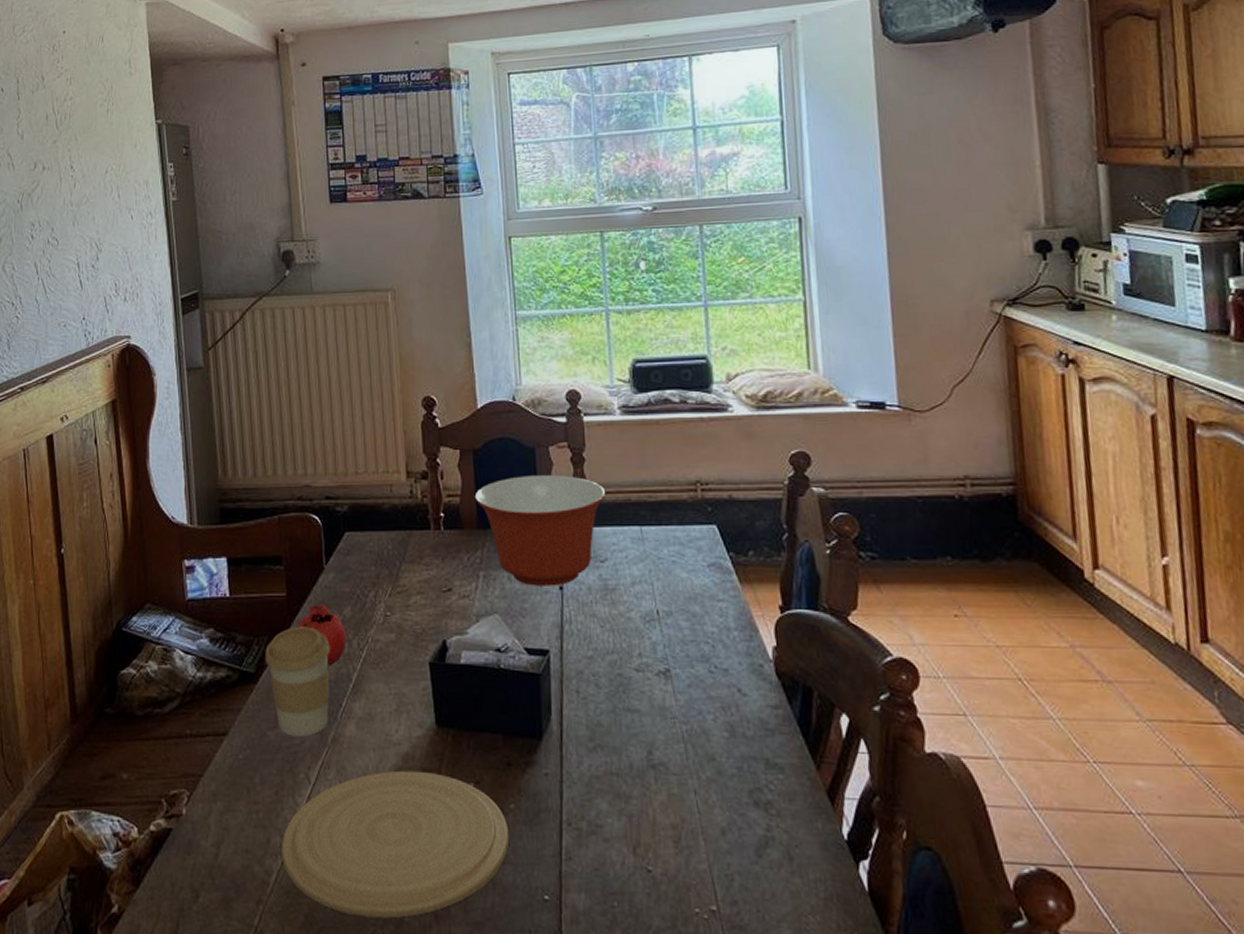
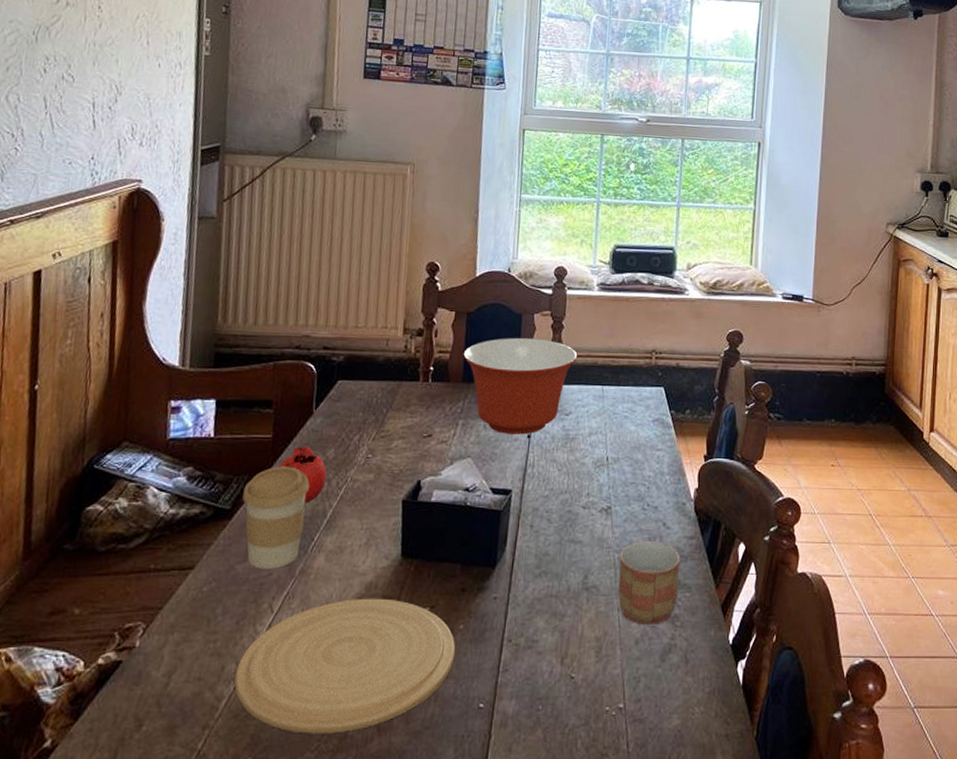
mug: none [688,709,769,812] -> present [617,540,680,625]

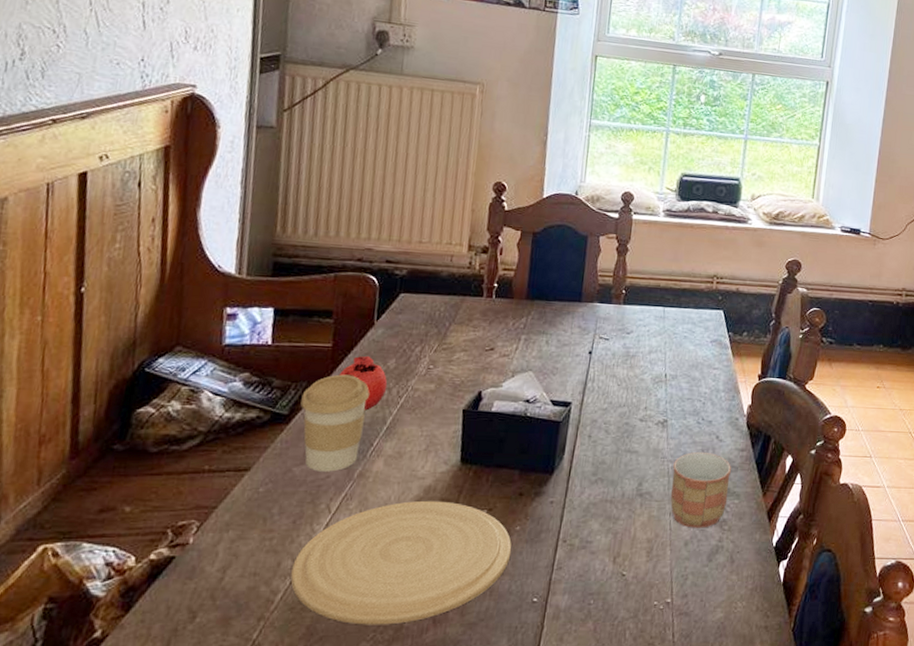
mixing bowl: present [463,337,578,435] -> none [527,258,641,351]

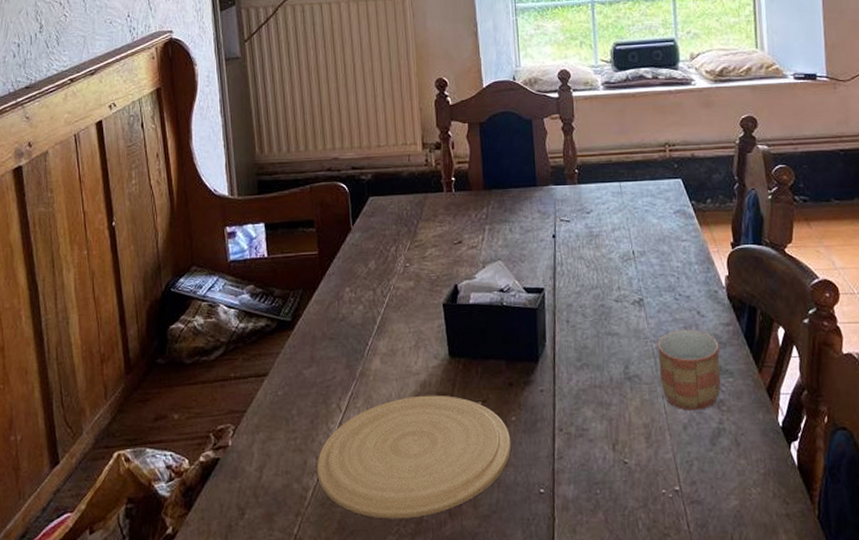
coffee cup: present [300,374,369,472] -> none [300,279,357,373]
fruit: present [338,355,388,411] -> none [328,259,372,312]

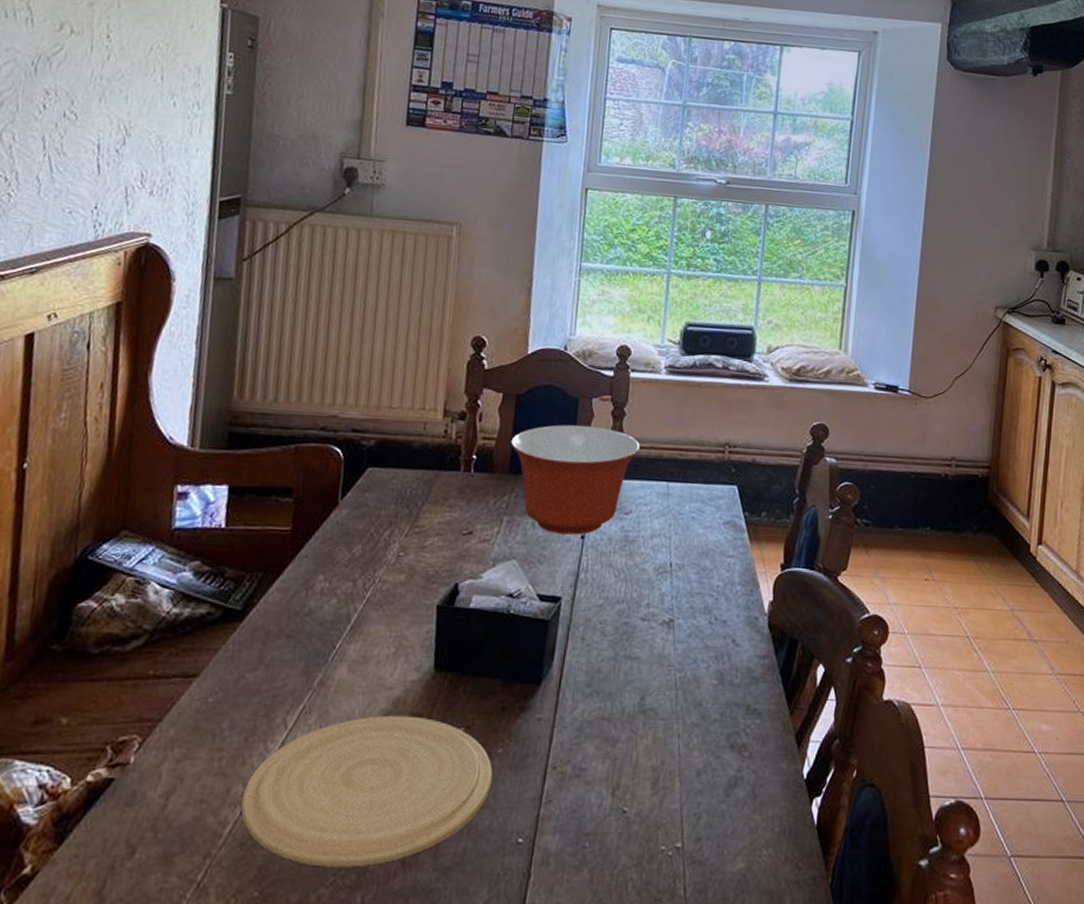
mixing bowl: none [481,142,591,236] -> present [510,424,641,535]
mug: present [657,329,721,411] -> none [678,658,751,754]

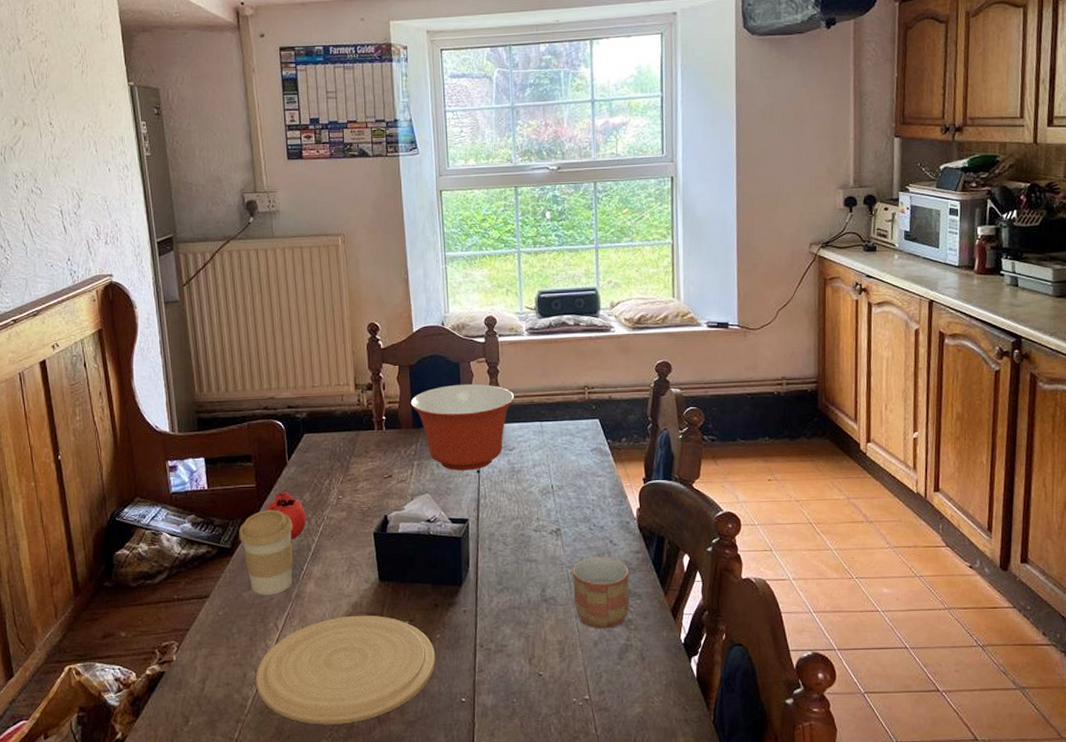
coffee cup: none [255,563,332,679] -> present [239,510,293,595]
fruit: none [298,540,353,606] -> present [265,491,307,540]
mug: none [678,658,751,754] -> present [572,556,630,629]

